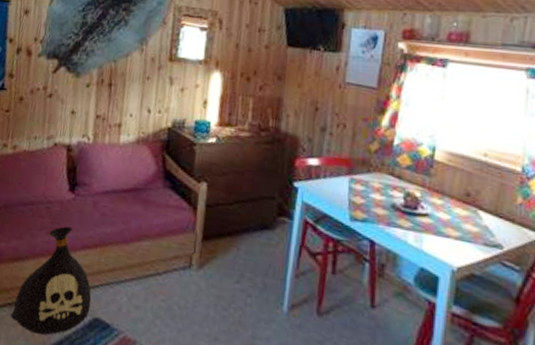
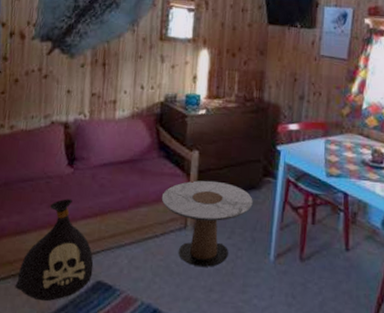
side table: none [165,215,266,313] -> present [161,180,253,267]

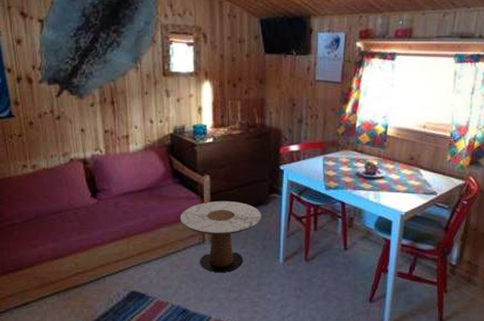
bag: present [15,199,94,302] -> none [60,226,127,311]

